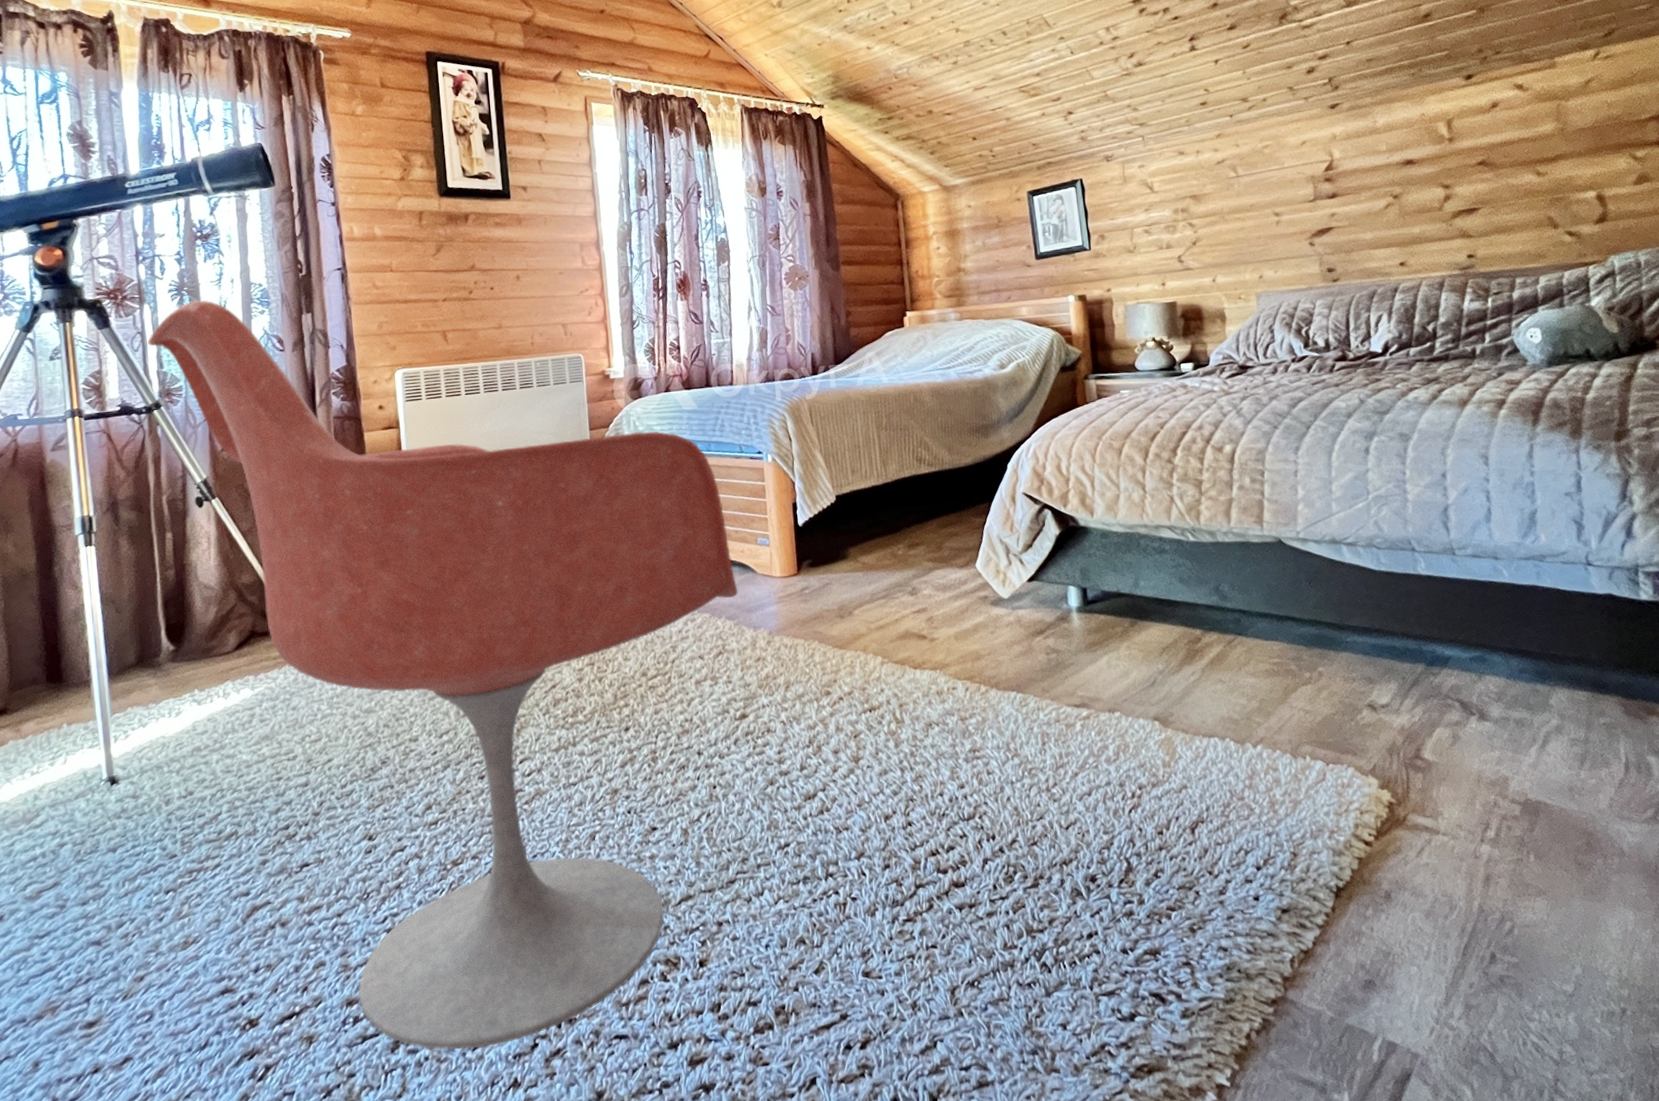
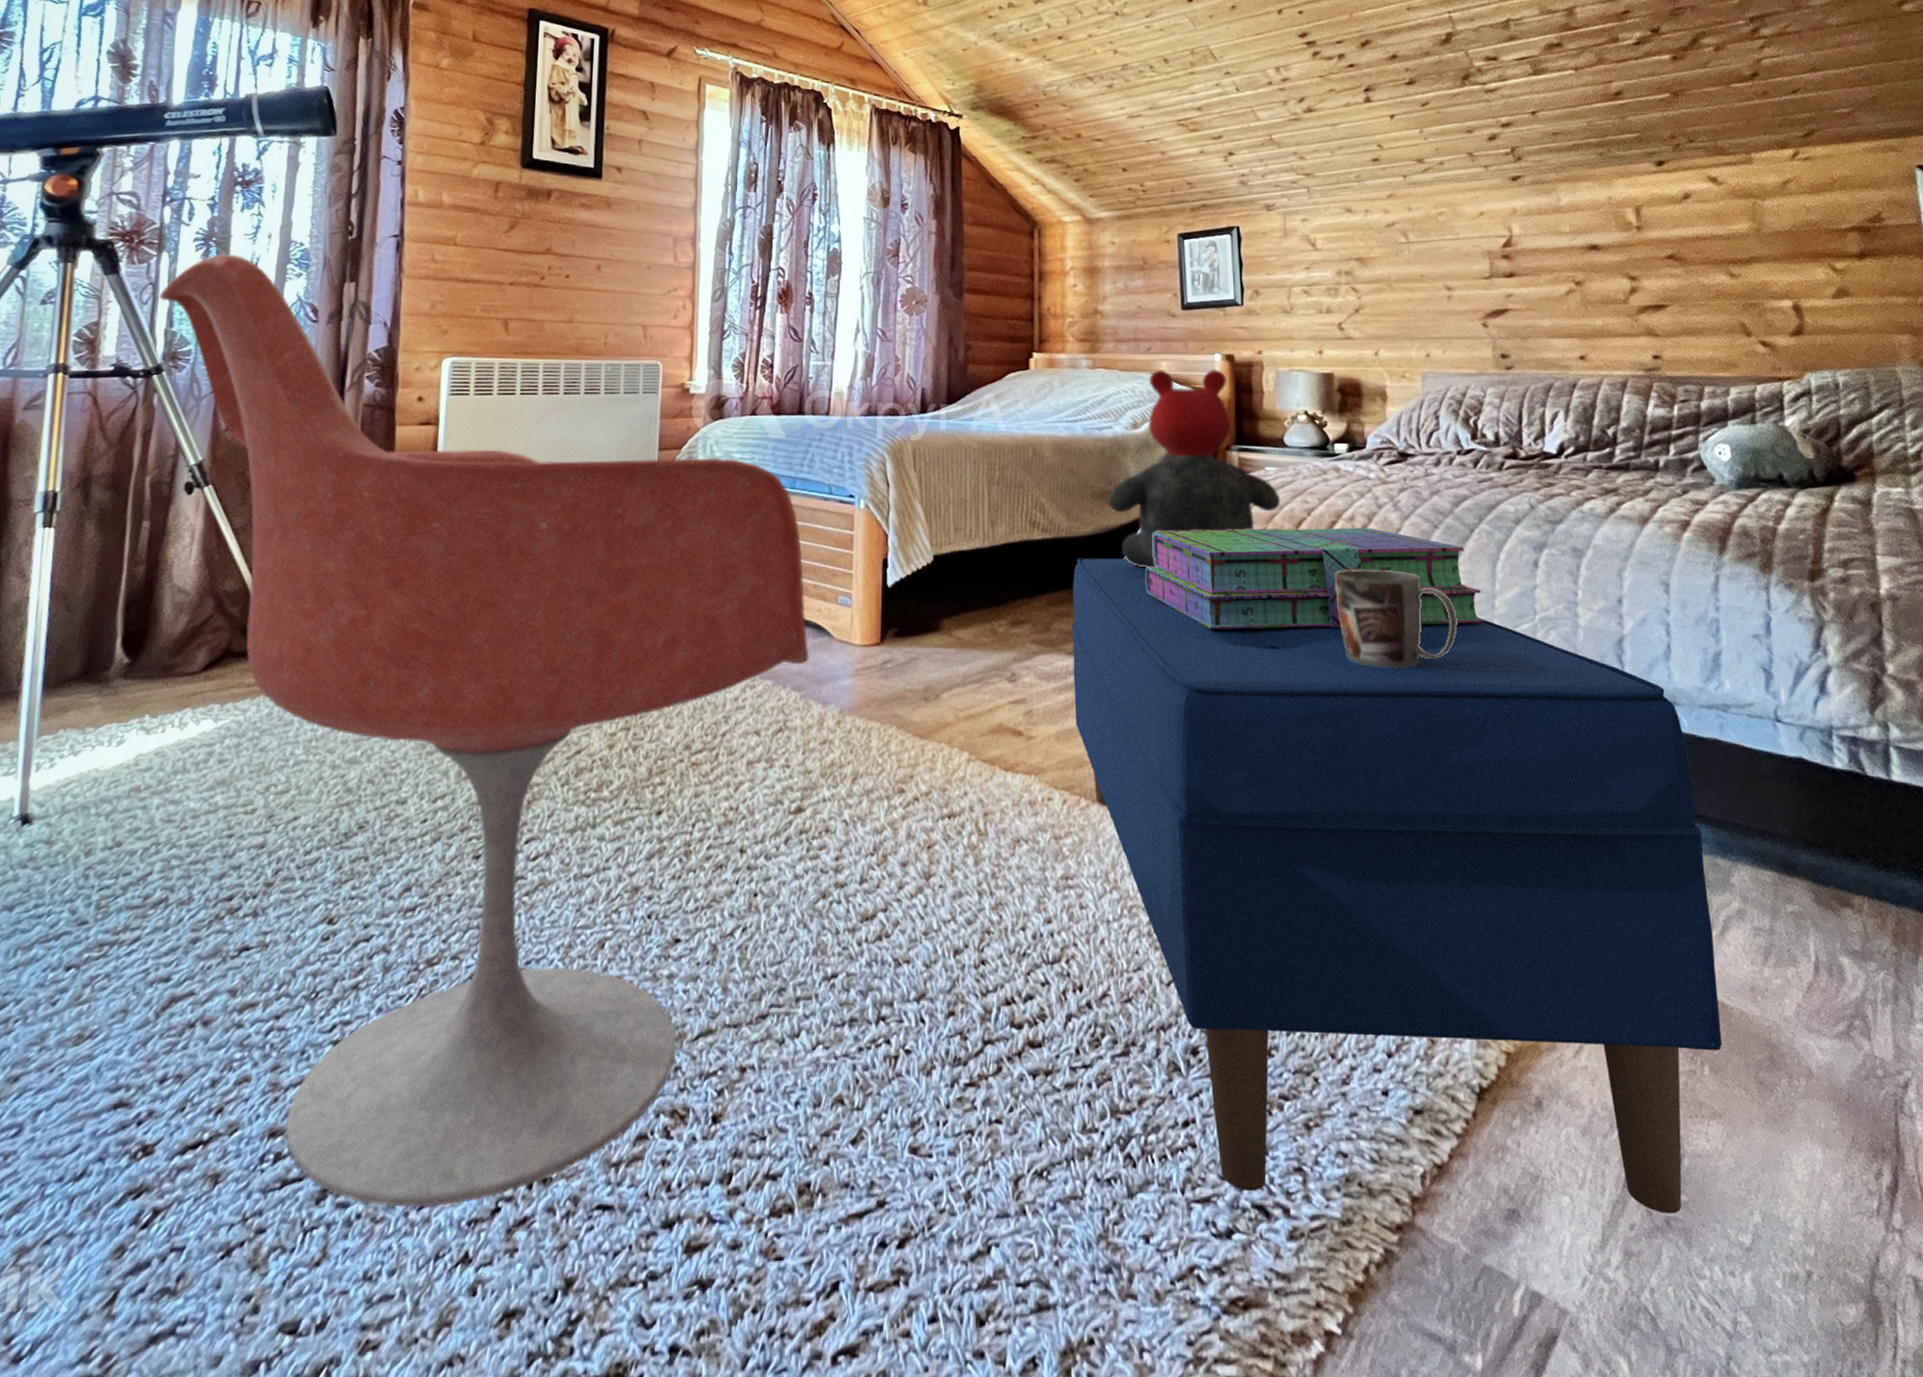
bench: none [958,482,1545,984] -> present [1072,558,1722,1214]
teddy bear: none [983,308,1136,488] -> present [1108,368,1281,568]
stack of books: none [1021,434,1323,536] -> present [1145,527,1484,630]
mug: none [1188,469,1300,553] -> present [1335,569,1458,669]

